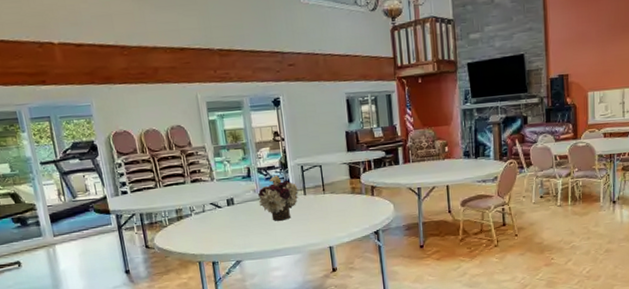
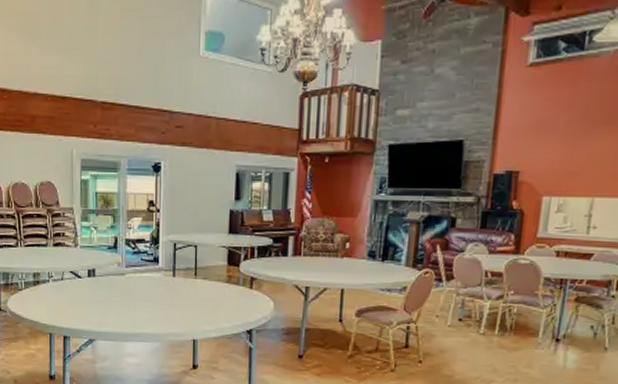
flower arrangement: present [257,176,299,221] -> none [122,250,167,302]

